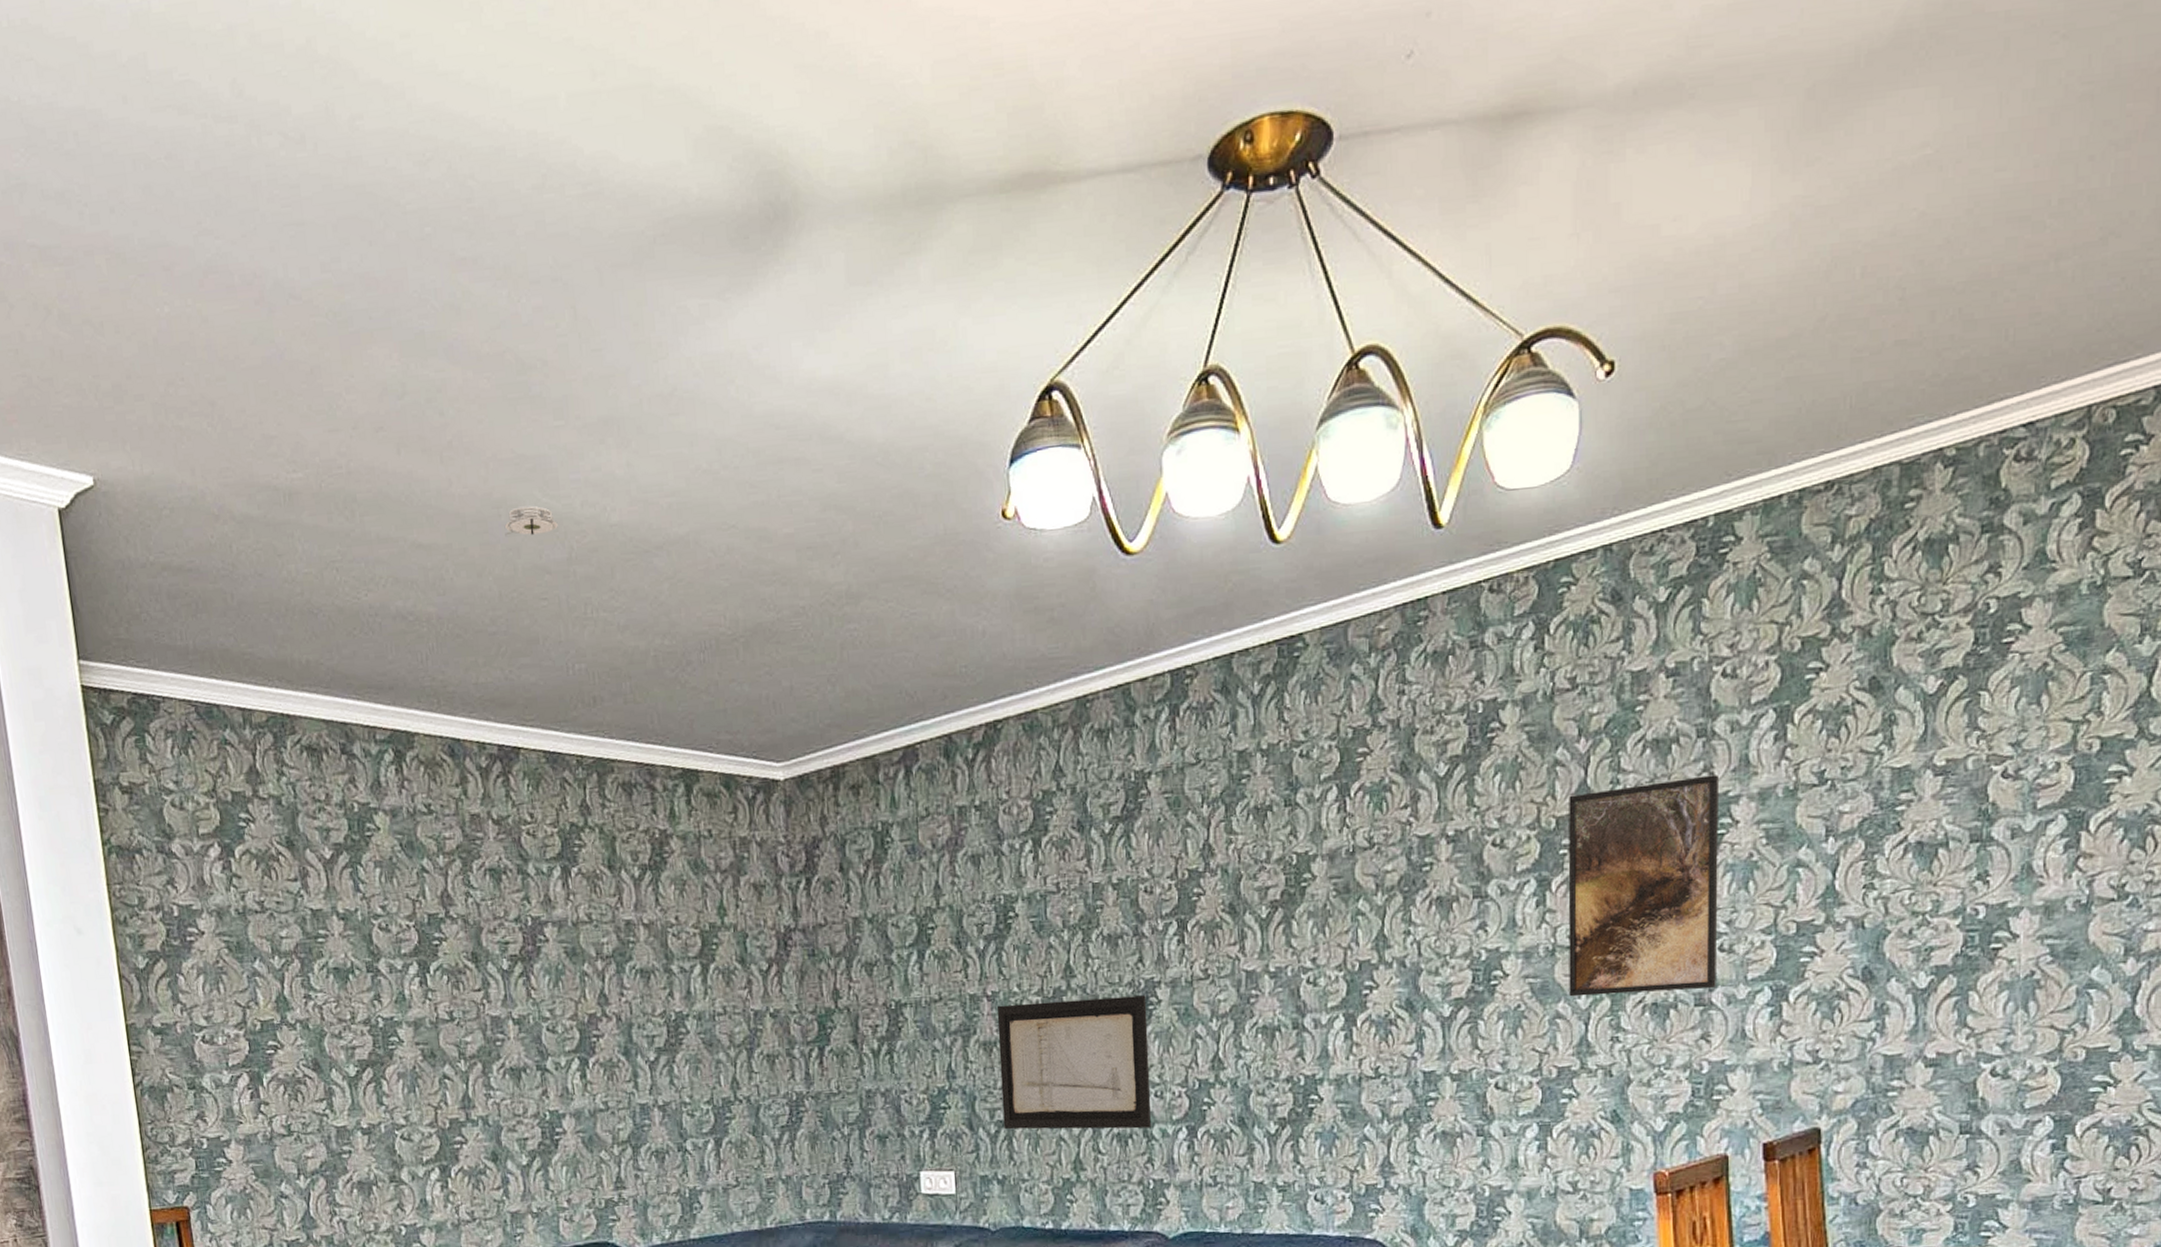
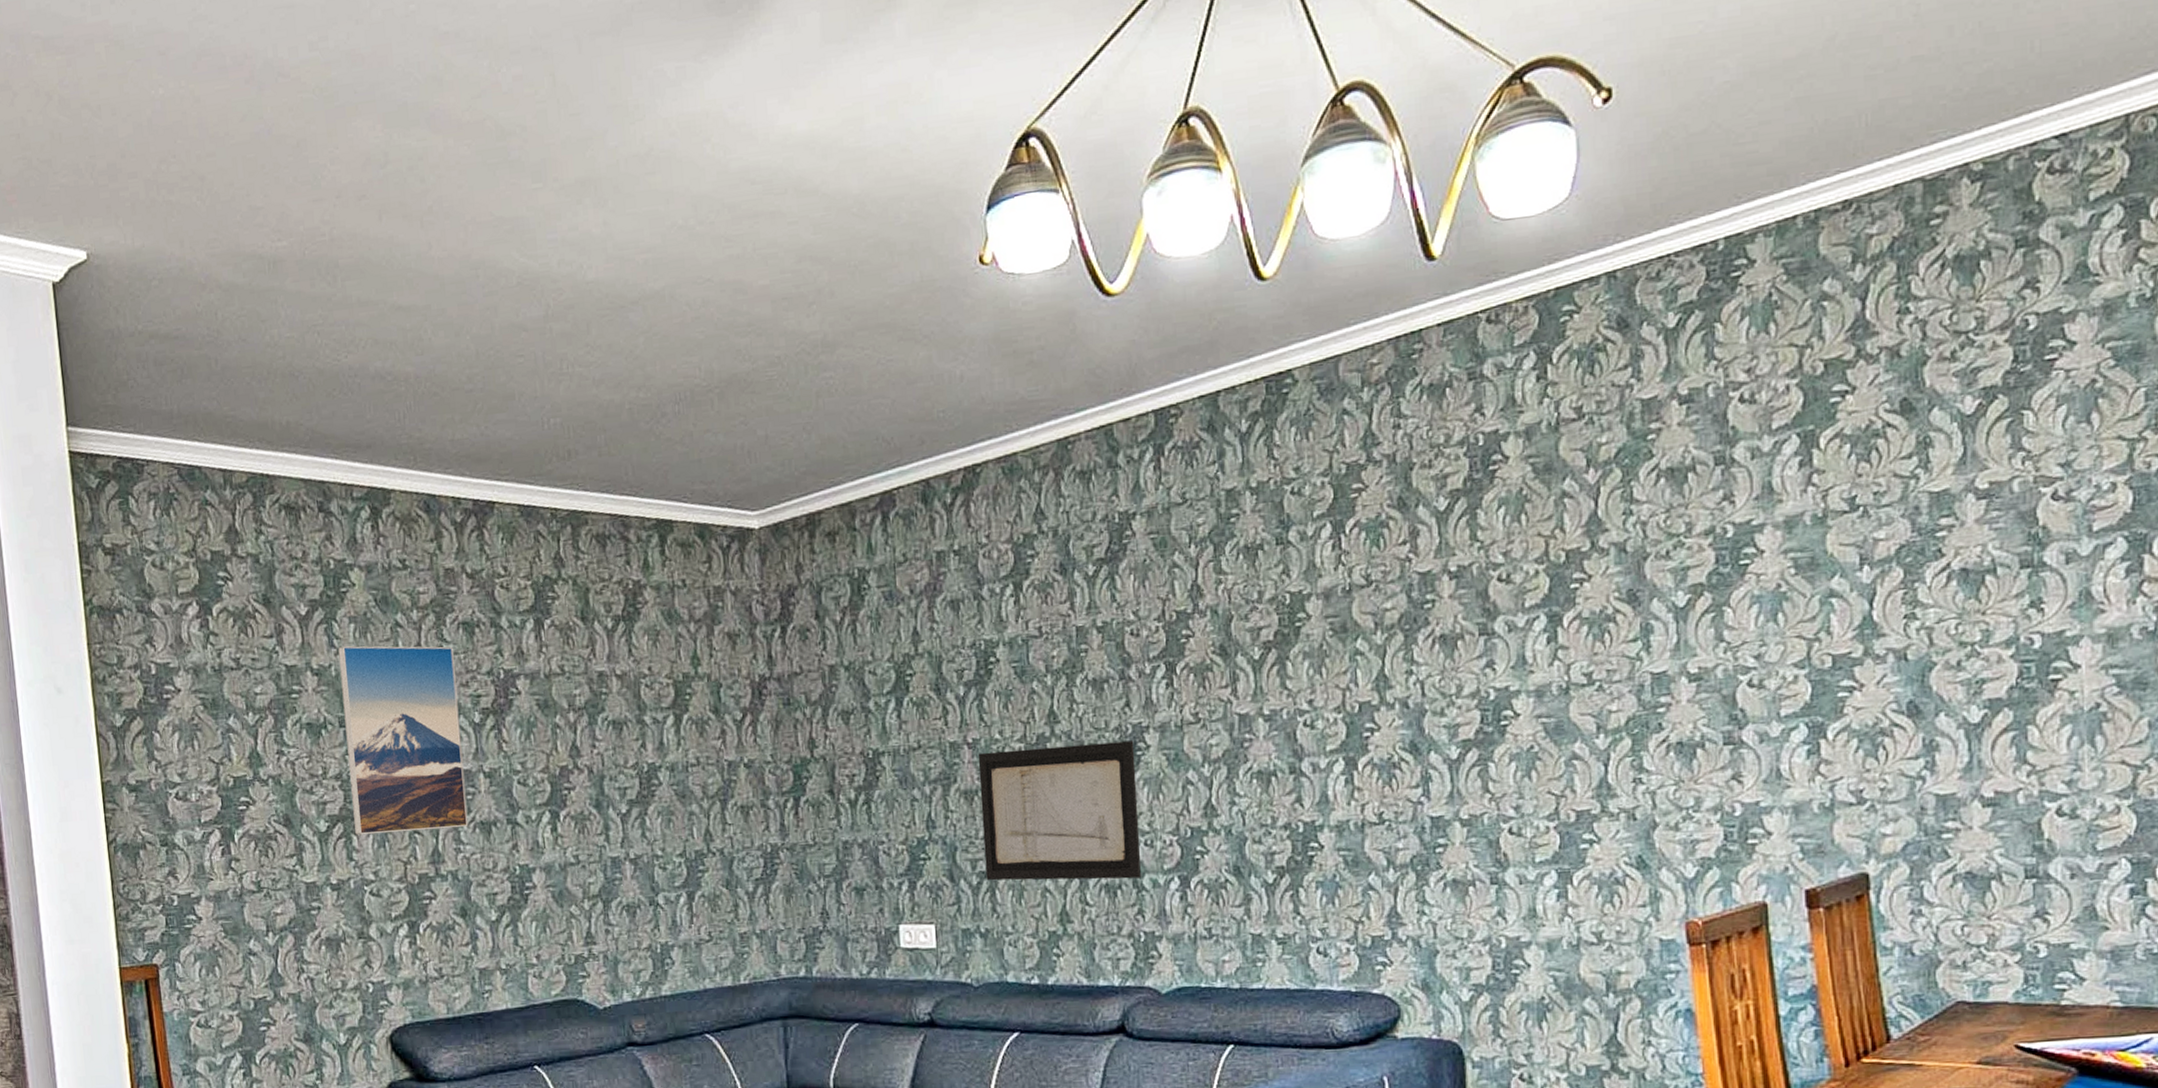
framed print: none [364,890,498,1081] -> present [338,645,469,836]
smoke detector: present [504,505,558,536] -> none [482,266,535,296]
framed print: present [1568,775,1720,997] -> none [1578,503,1746,737]

